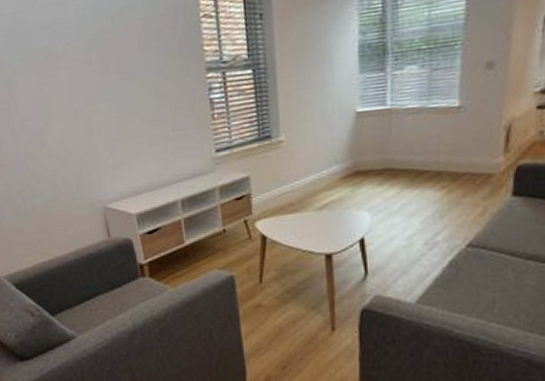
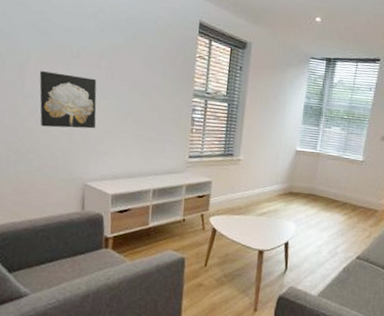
wall art: none [29,78,102,150] -> present [39,71,97,129]

